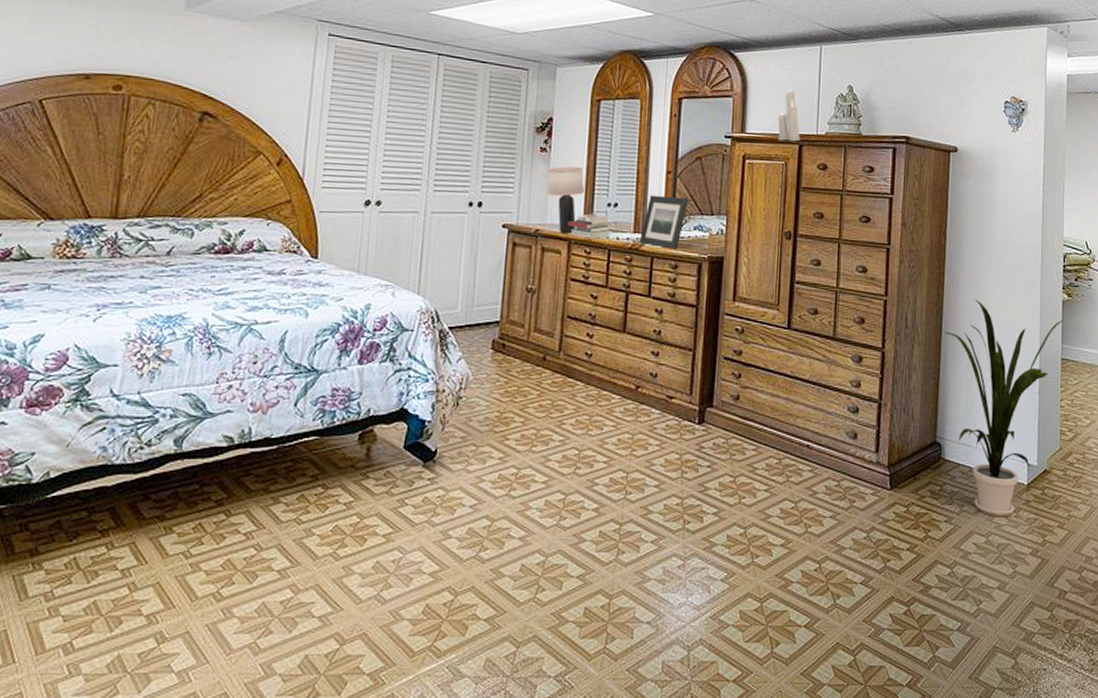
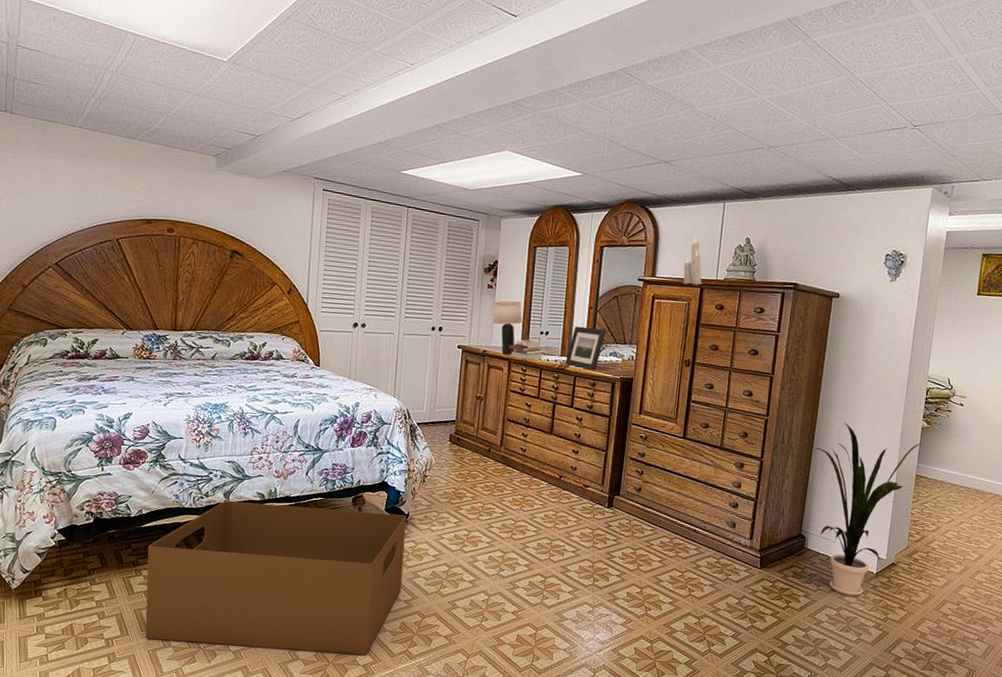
storage basket: none [40,449,434,666] -> present [145,500,407,655]

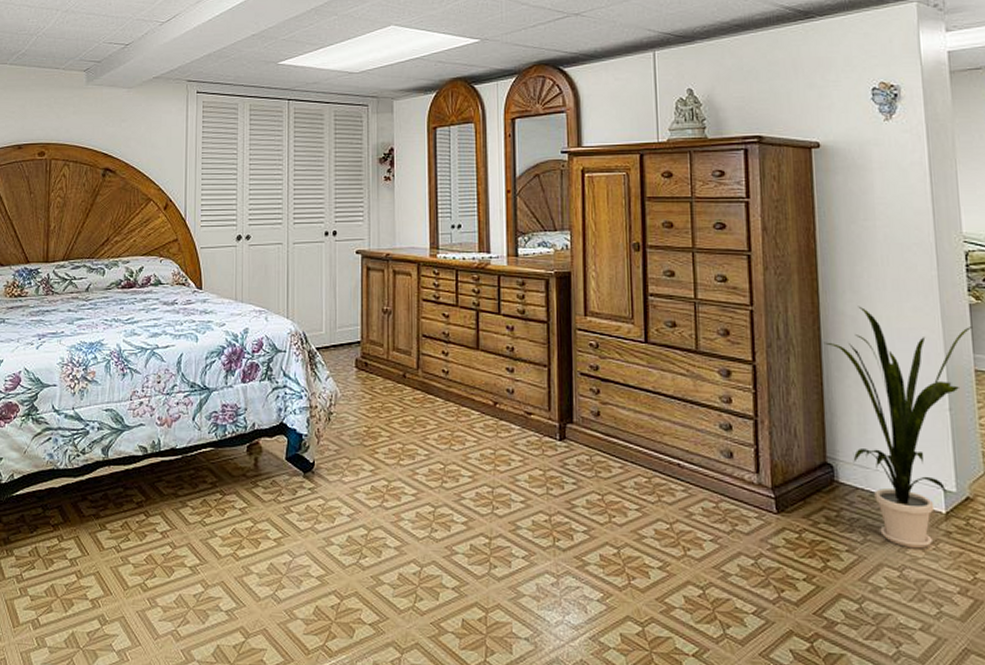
storage basket: present [145,500,407,655] -> none [17,457,312,653]
table lamp: present [492,300,523,355] -> none [392,193,429,257]
books: present [508,339,543,361] -> none [414,236,456,261]
picture frame: present [565,326,607,371] -> none [485,215,531,267]
candle: present [683,236,702,285] -> none [615,94,640,152]

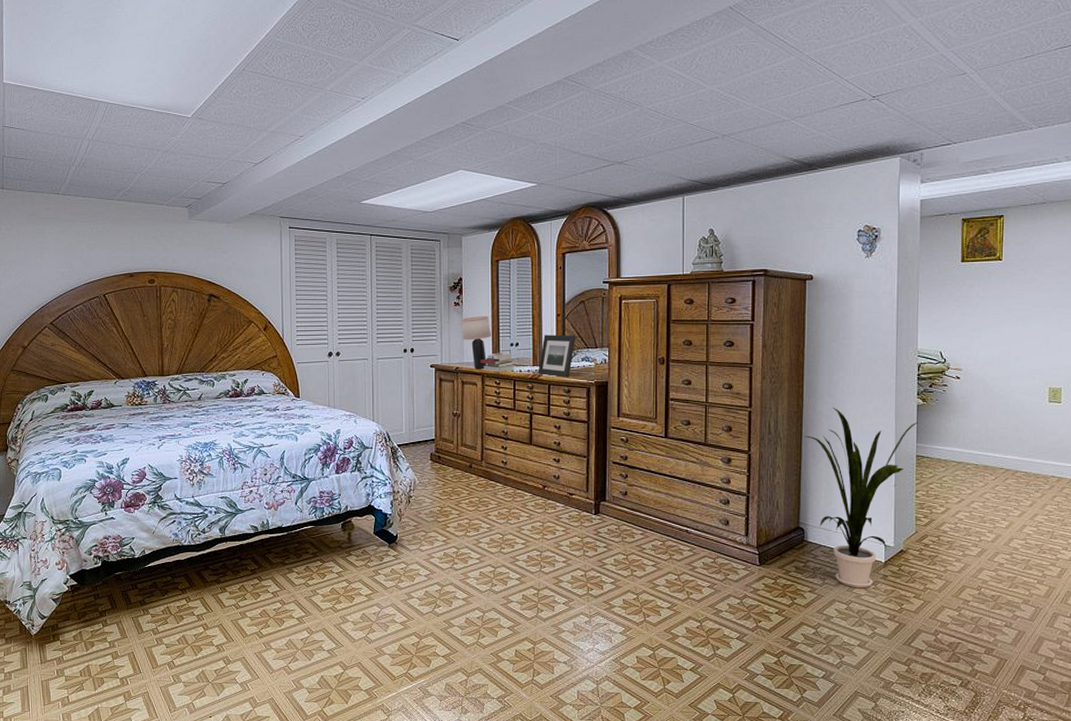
table lamp: none [392,193,429,257] -> present [461,316,492,370]
books: none [414,236,456,261] -> present [480,352,514,373]
picture frame: none [485,215,531,267] -> present [538,334,576,378]

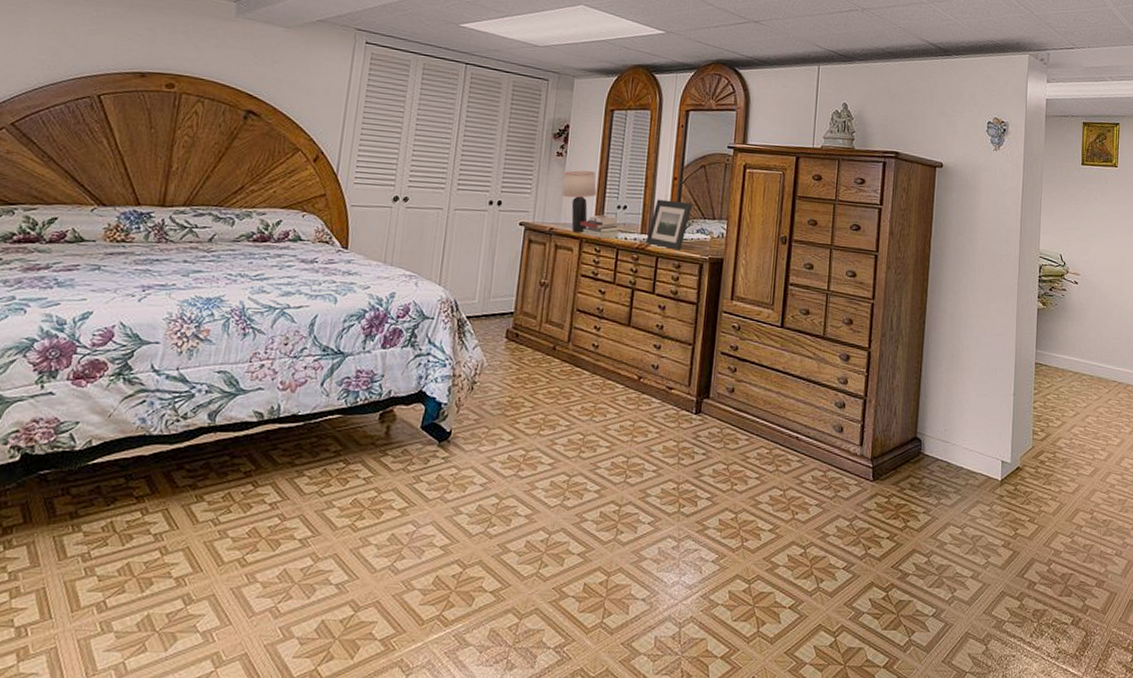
house plant: present [804,407,918,589] -> none [926,305,1038,510]

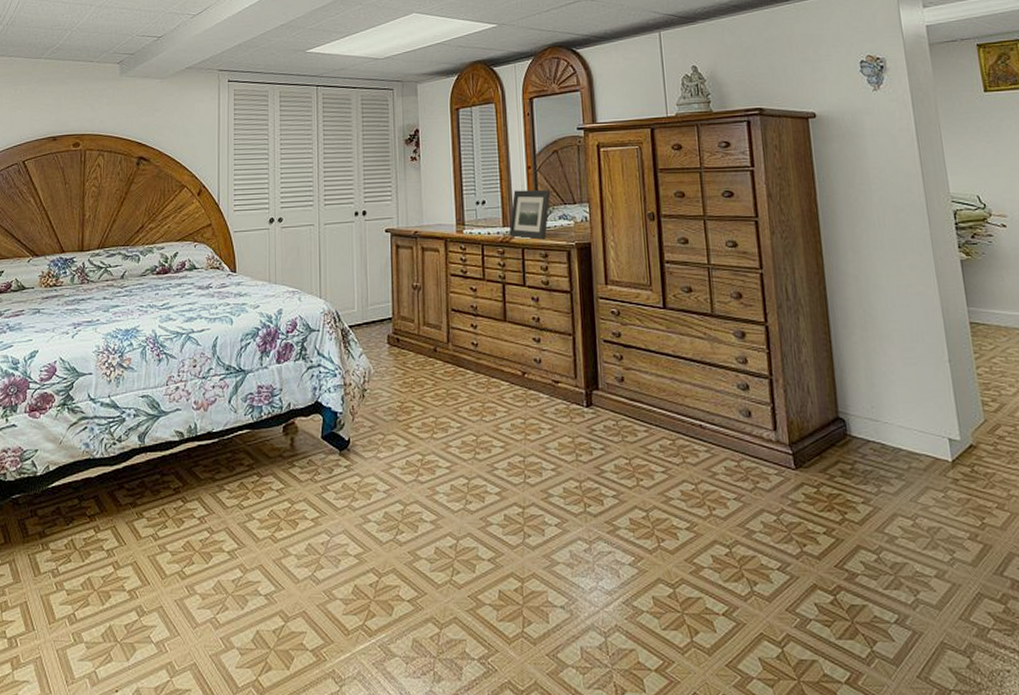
table lamp: present [561,170,597,233] -> none [418,171,455,234]
books: present [579,214,620,240] -> none [441,212,482,237]

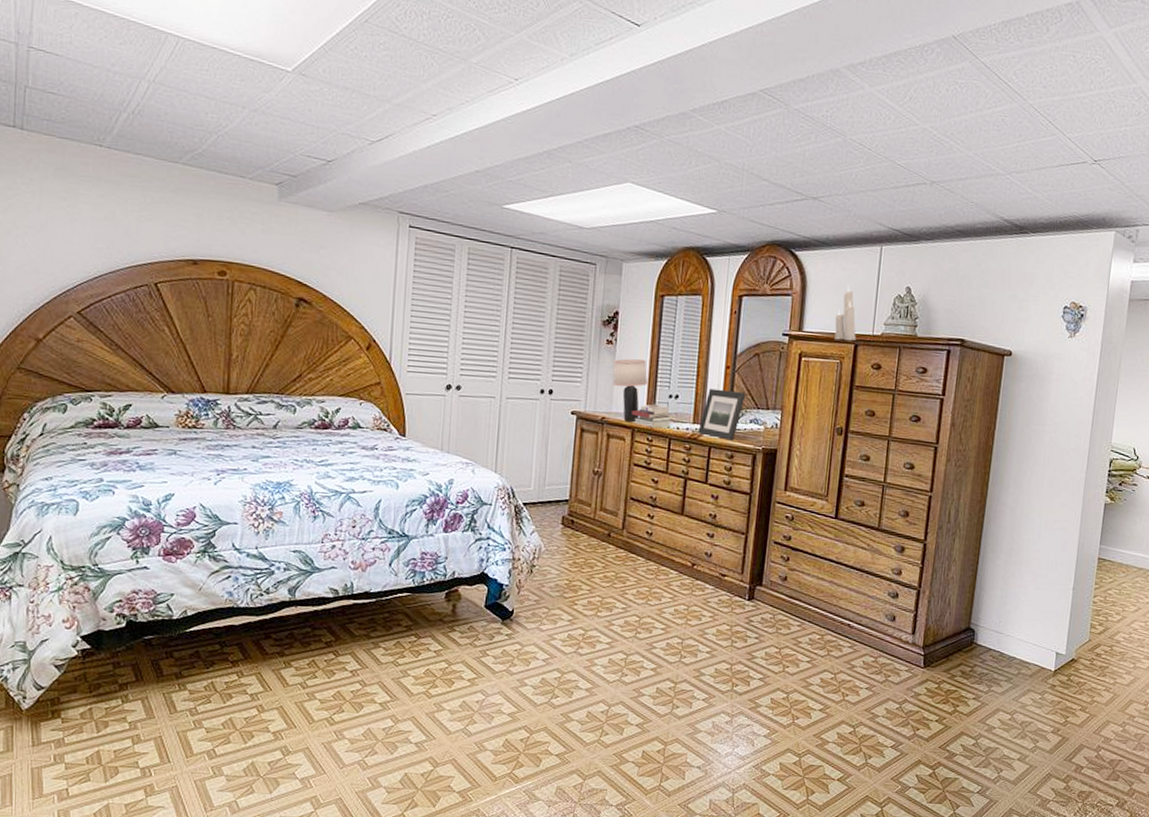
table lamp: none [418,171,455,234] -> present [612,358,648,423]
books: none [441,212,482,237] -> present [631,404,672,429]
candle: none [626,72,651,127] -> present [834,284,856,341]

